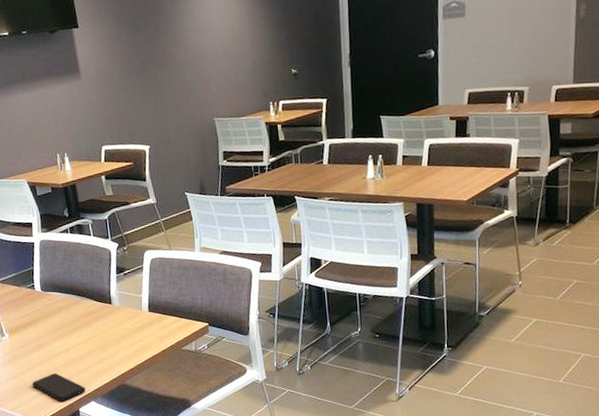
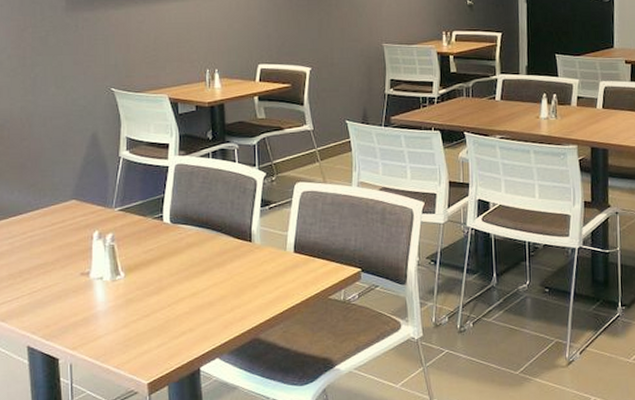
smartphone: present [32,373,86,401] -> none [146,323,210,357]

